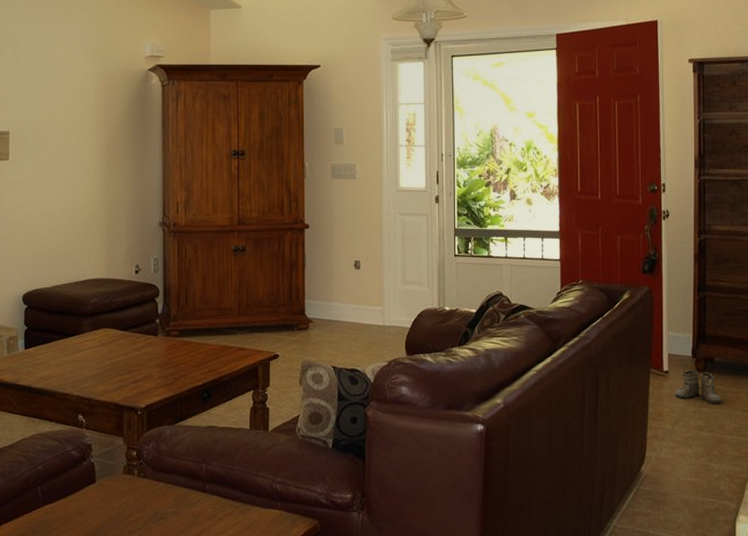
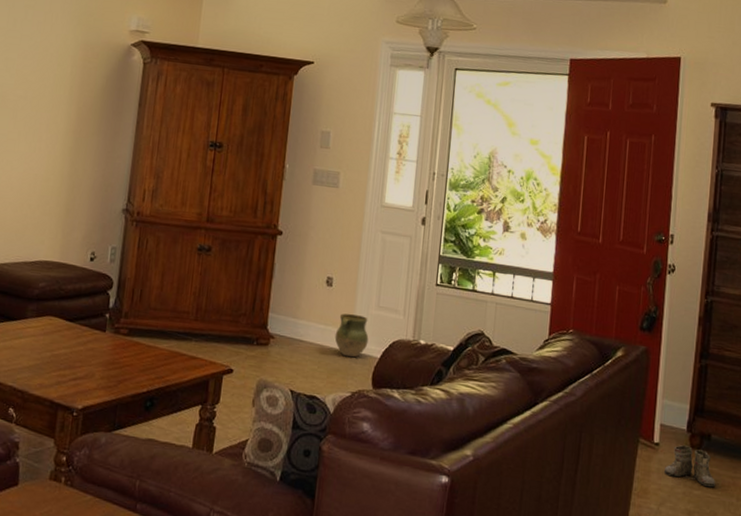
ceramic jug: none [367,291,399,330] -> present [334,313,369,358]

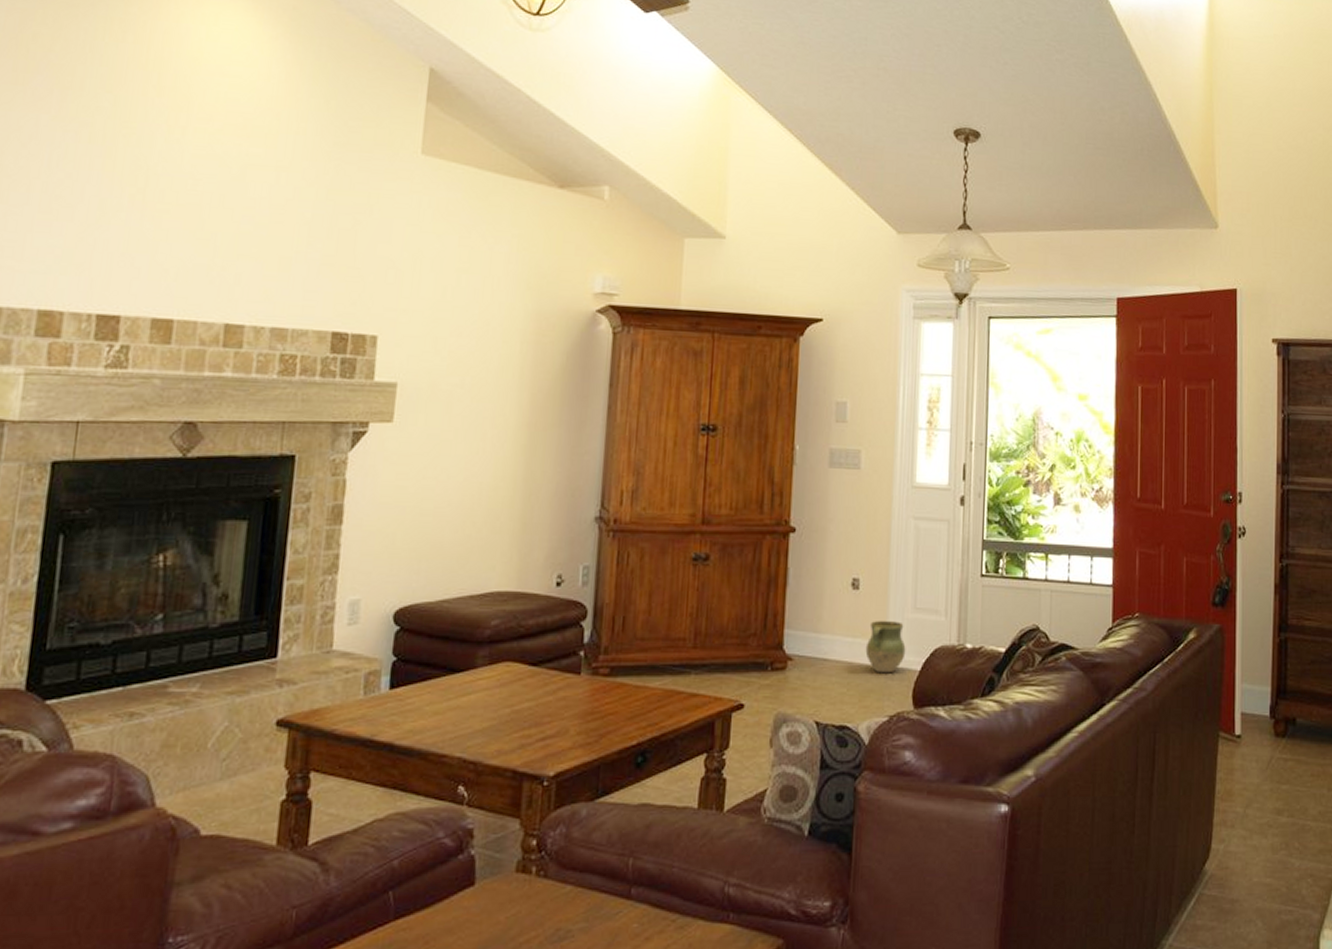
boots: present [663,445,718,488] -> none [1248,734,1306,780]

